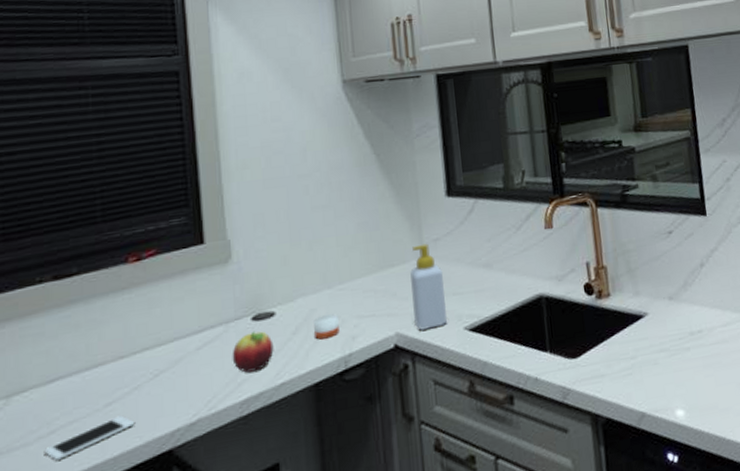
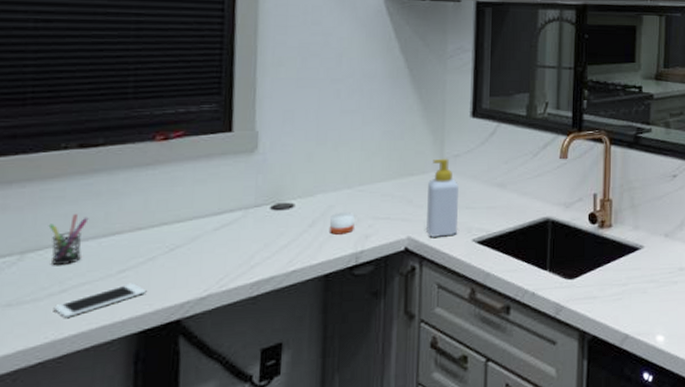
pen holder: none [31,349,70,406] -> present [48,214,89,265]
fruit: present [232,331,274,373] -> none [247,219,290,257]

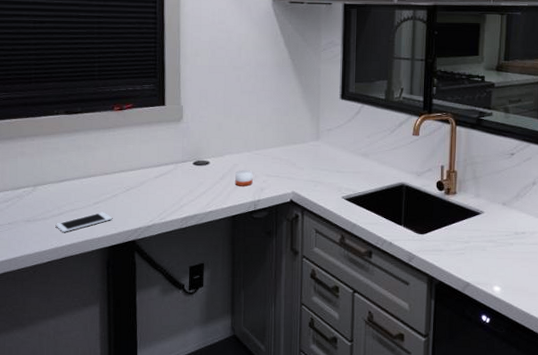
pen holder: present [48,214,89,265] -> none [49,161,74,196]
soap bottle: present [426,158,458,237] -> none [307,131,331,193]

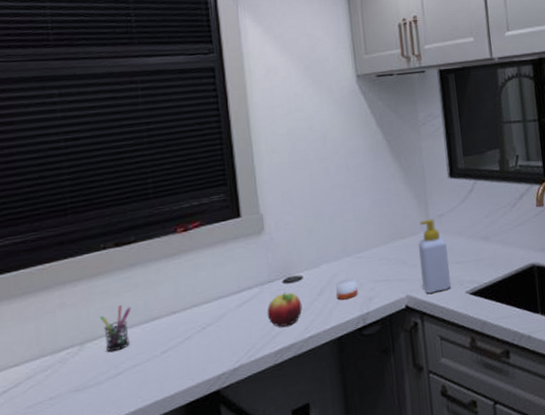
pen holder: none [49,161,74,196] -> present [99,305,131,352]
cell phone: present [55,212,113,232] -> none [113,361,188,397]
fruit: none [178,172,207,200] -> present [267,292,303,327]
soap bottle: none [307,131,331,193] -> present [418,218,451,294]

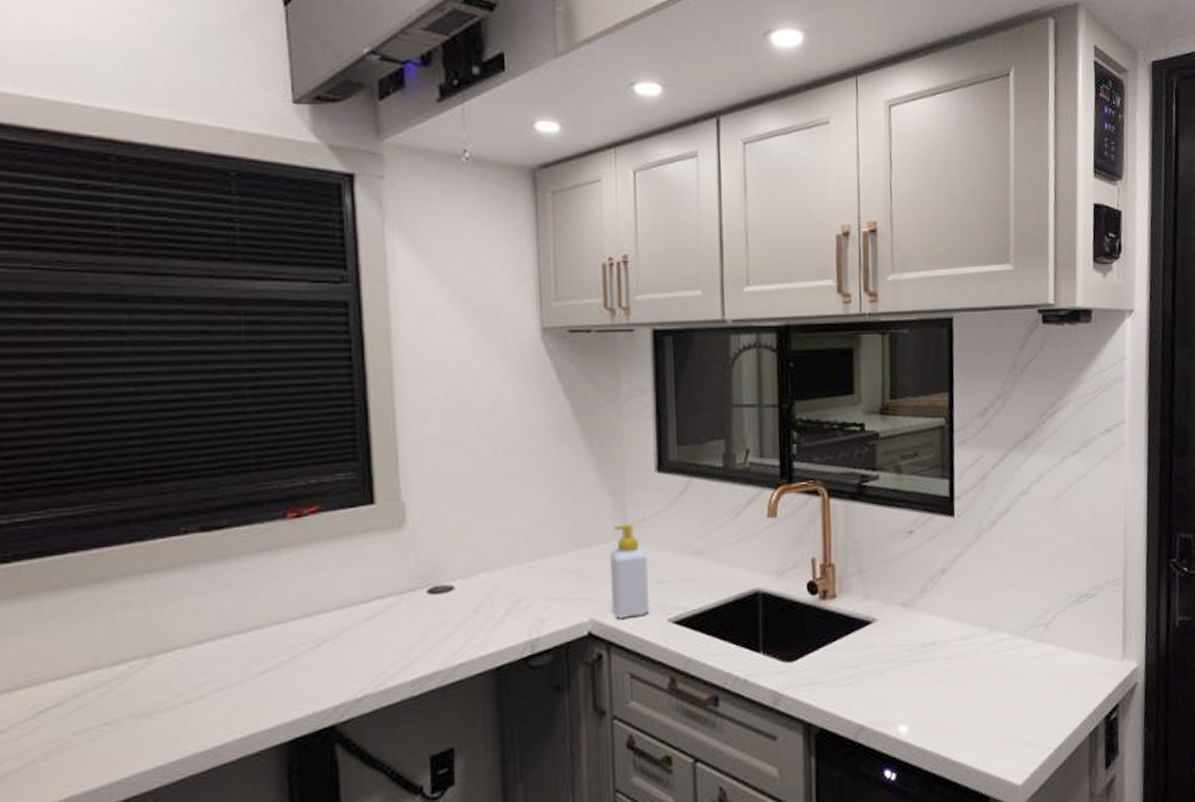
pen holder: present [99,305,131,352] -> none [176,608,220,668]
fruit: present [267,292,303,327] -> none [404,605,452,650]
candle: present [336,278,358,300] -> none [498,593,527,620]

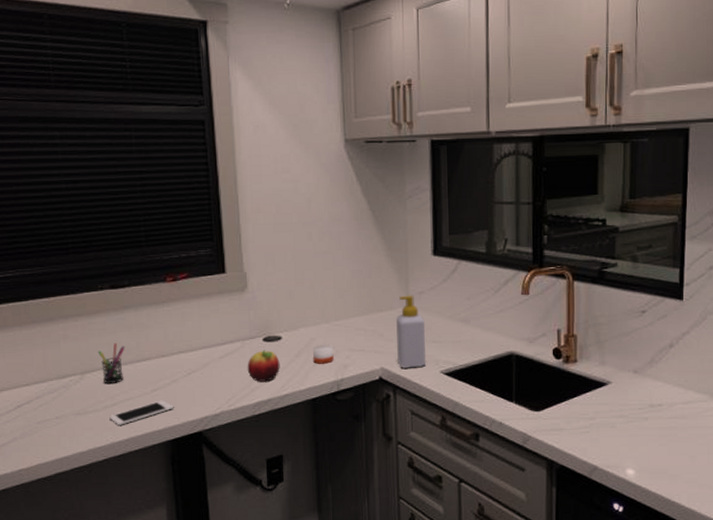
pen holder: none [176,608,220,668] -> present [97,343,125,383]
cell phone: none [191,685,294,727] -> present [109,400,174,425]
fruit: none [404,605,452,650] -> present [247,350,280,382]
candle: none [498,593,527,620] -> present [313,345,334,364]

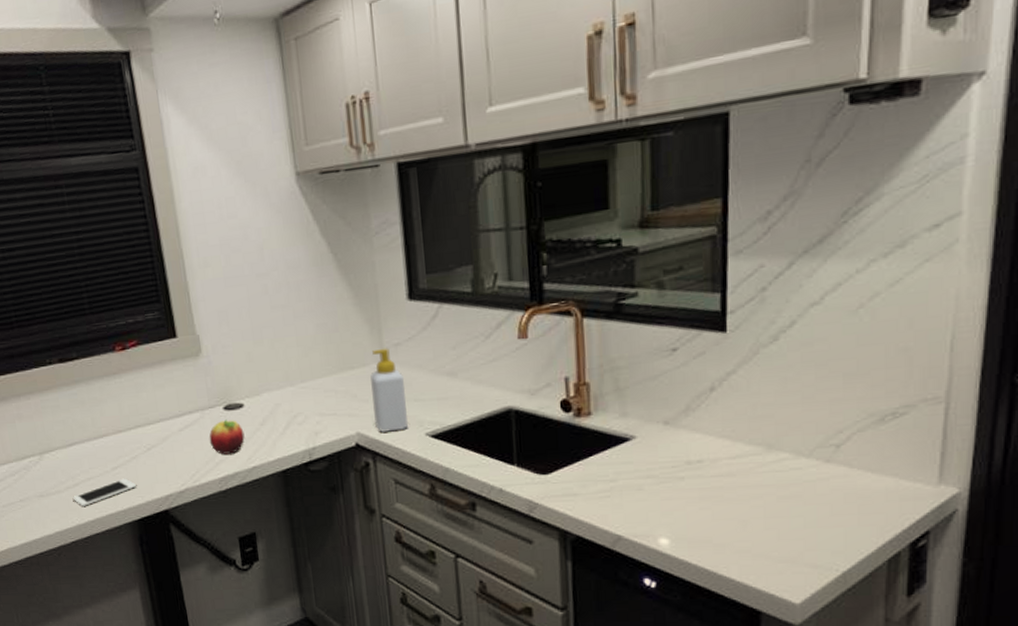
pen holder: present [97,343,125,383] -> none [53,420,82,463]
candle: present [313,345,334,364] -> none [279,410,303,432]

